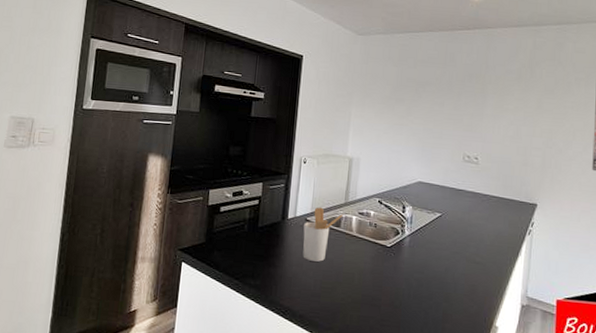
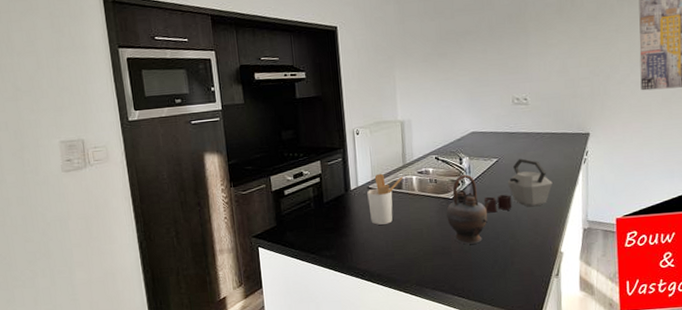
teapot: none [381,223,429,301] -> present [446,174,491,245]
kettle: none [421,218,495,272] -> present [483,158,553,213]

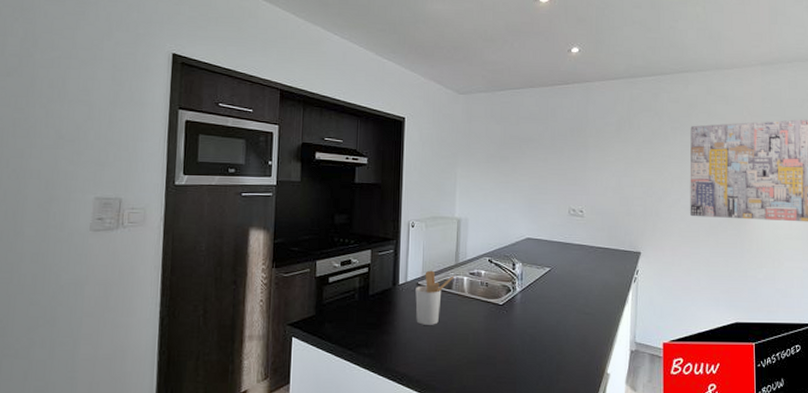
teapot: present [446,174,491,245] -> none [495,281,541,356]
kettle: present [483,158,553,213] -> none [533,270,603,324]

